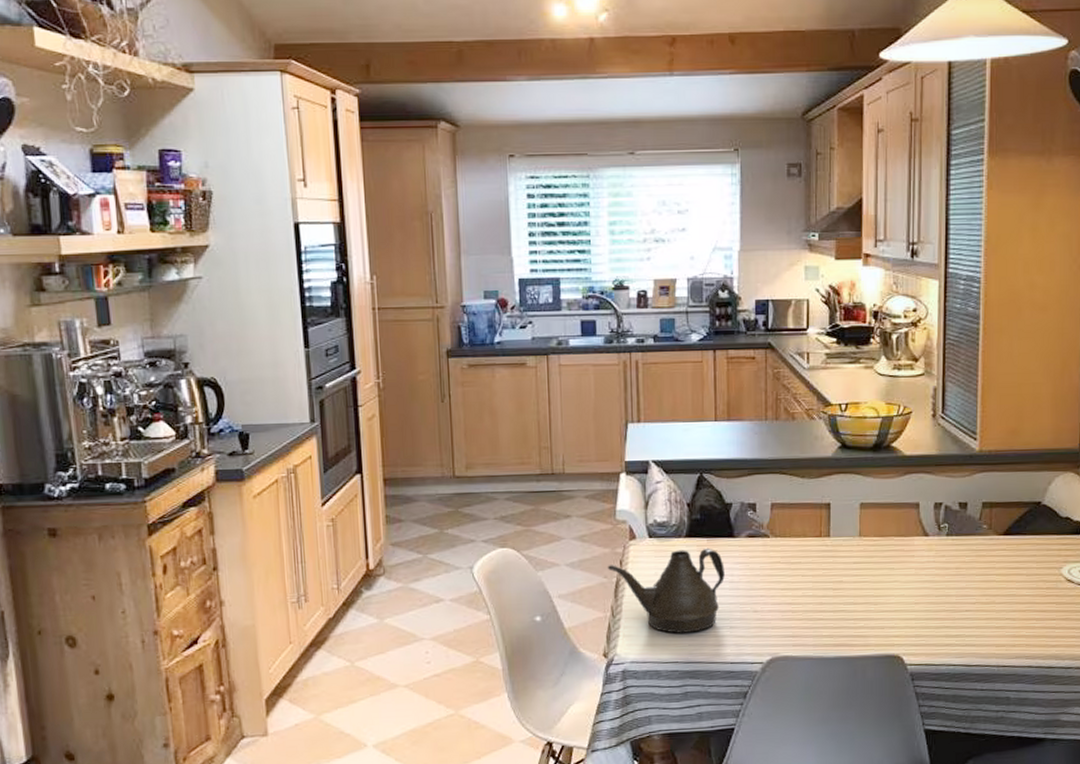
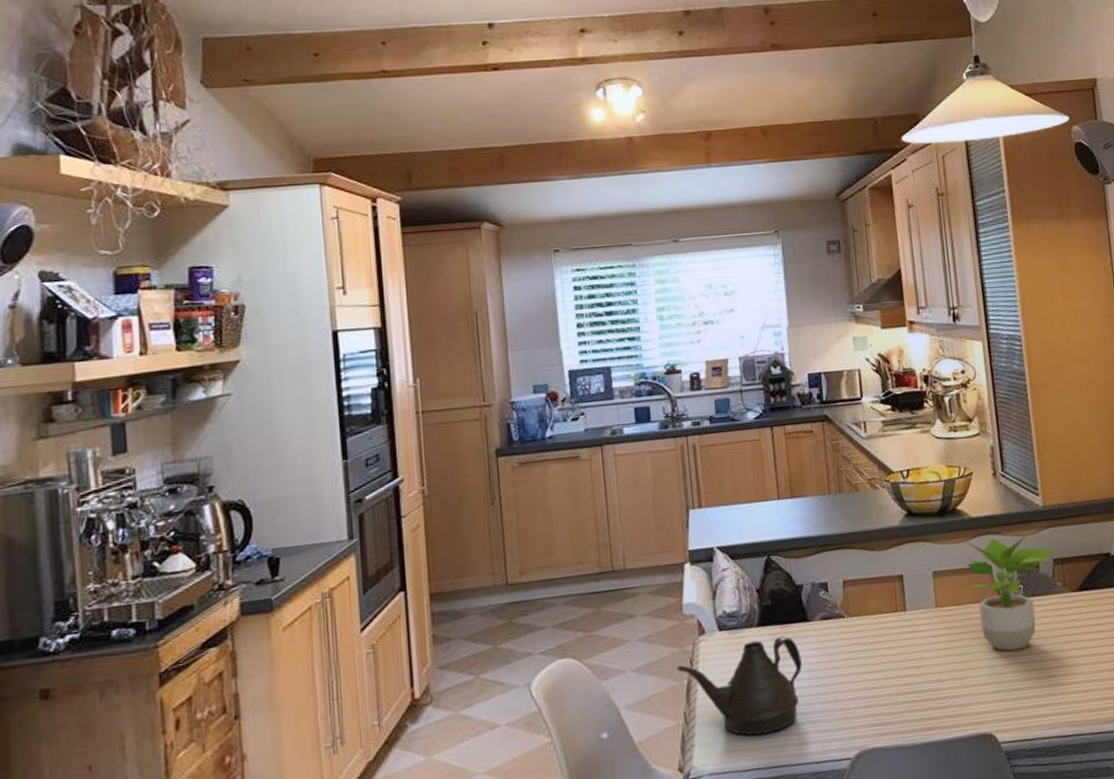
potted plant: none [895,477,986,584] -> present [964,535,1056,651]

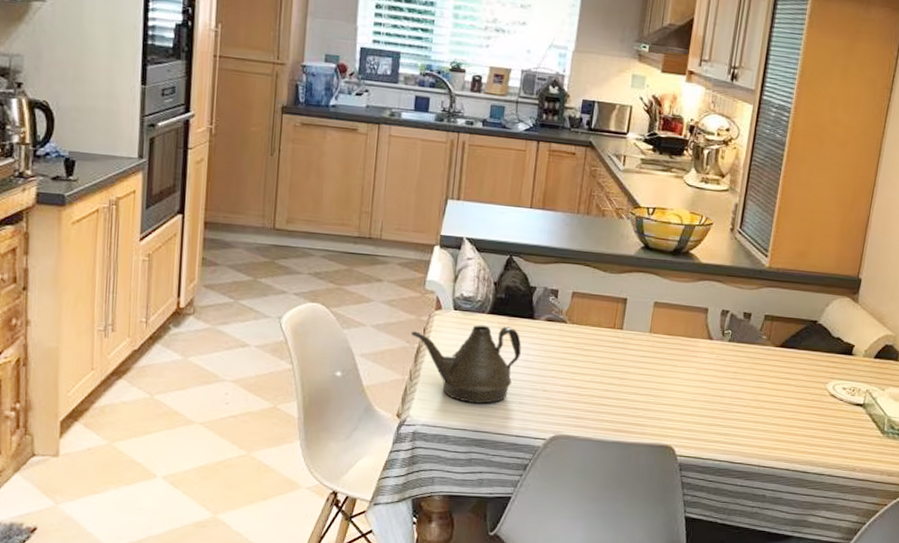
potted plant: present [964,535,1056,651] -> none [685,281,770,385]

